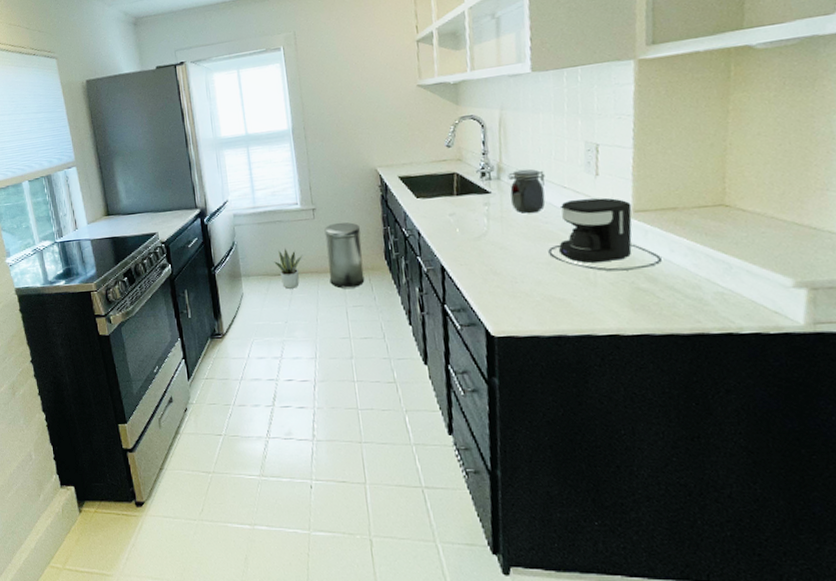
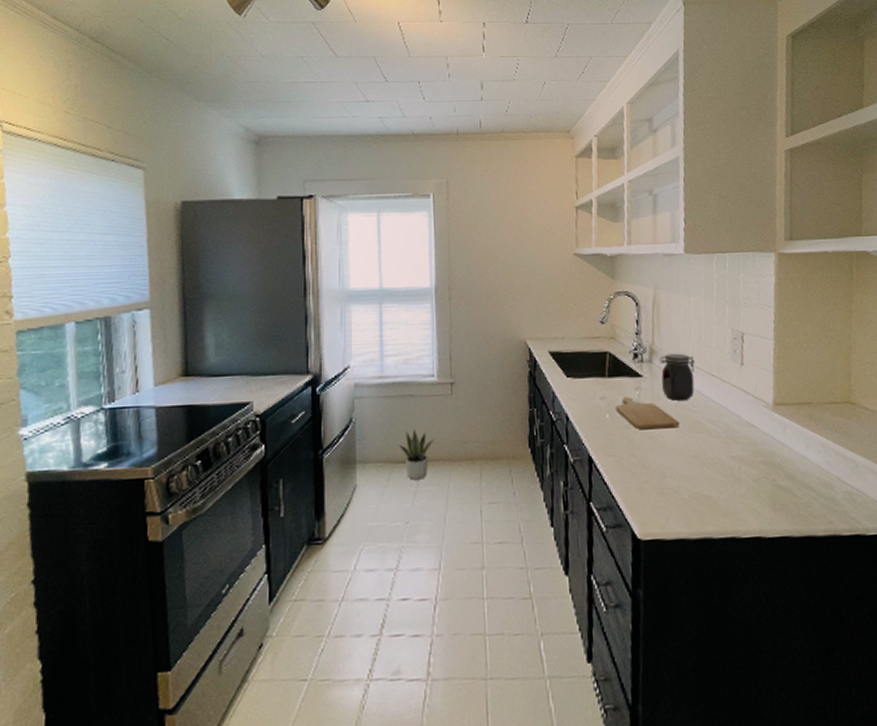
pedal bin: present [324,222,365,290] -> none [463,400,505,482]
chopping board: none [465,212,531,241] -> present [615,397,681,430]
coffee maker: present [548,197,662,271] -> none [696,388,799,467]

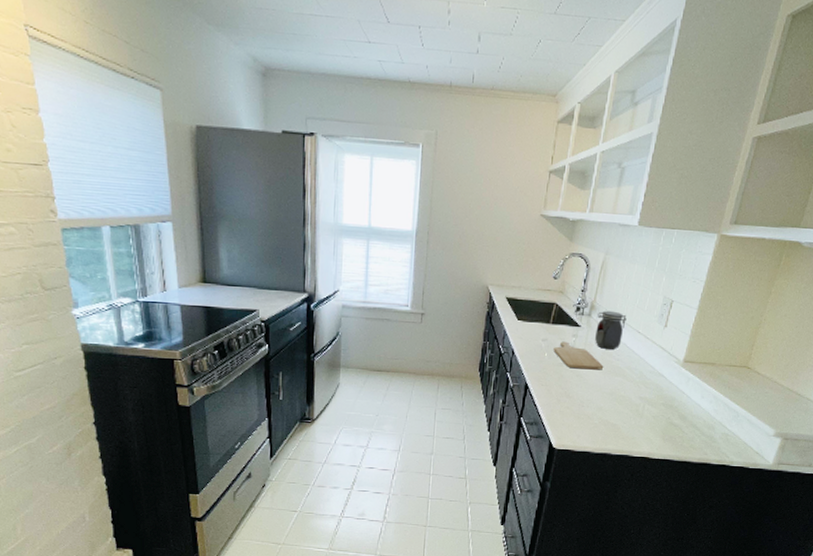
potted plant: present [399,429,435,480] -> none [375,346,404,385]

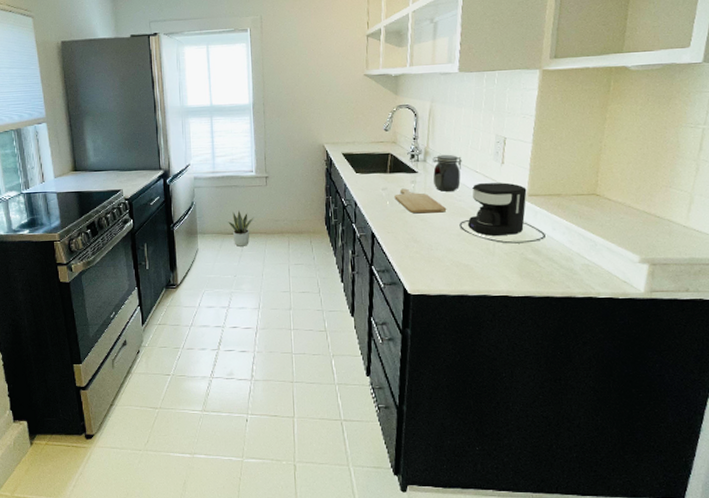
potted plant: none [375,346,404,385] -> present [228,210,254,247]
coffee maker: none [613,344,694,408] -> present [459,182,545,244]

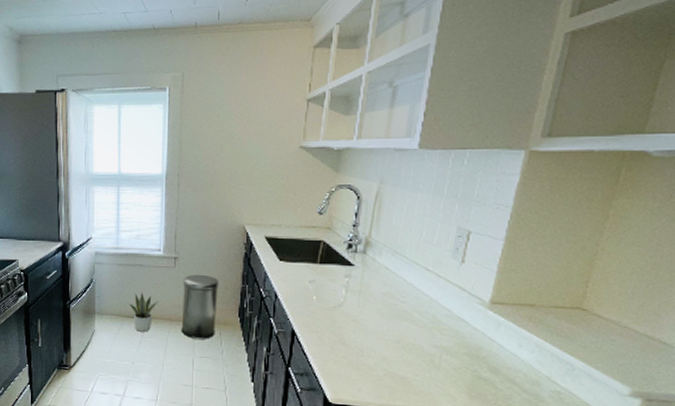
pedal bin: none [275,190,307,250] -> present [181,274,220,340]
chopping board: present [394,188,447,214] -> none [323,282,386,314]
jar: present [432,154,462,192] -> none [372,246,411,290]
coffee maker: present [459,182,545,244] -> none [399,284,508,359]

